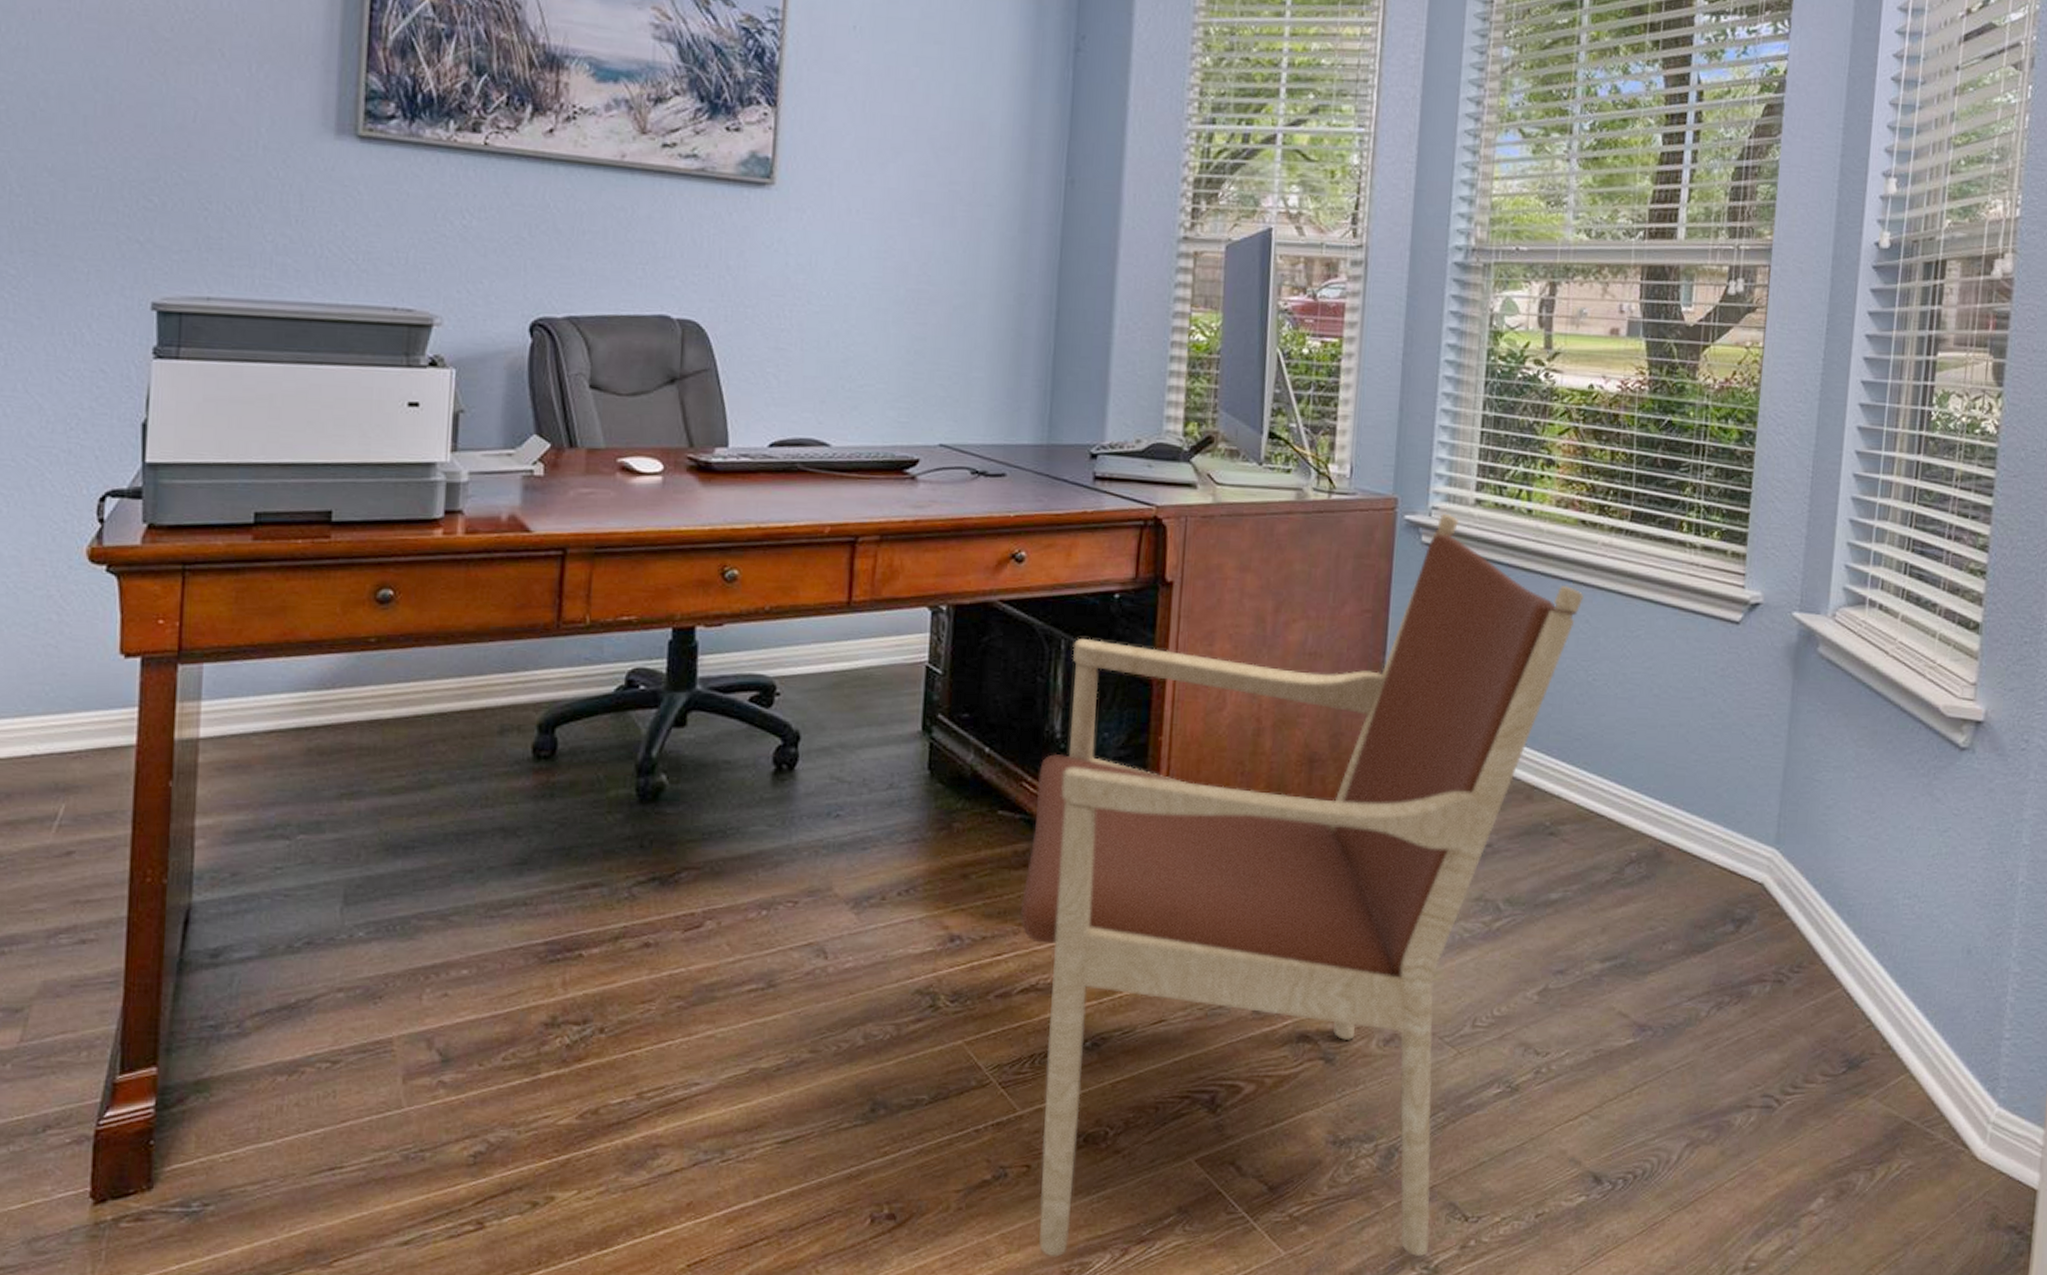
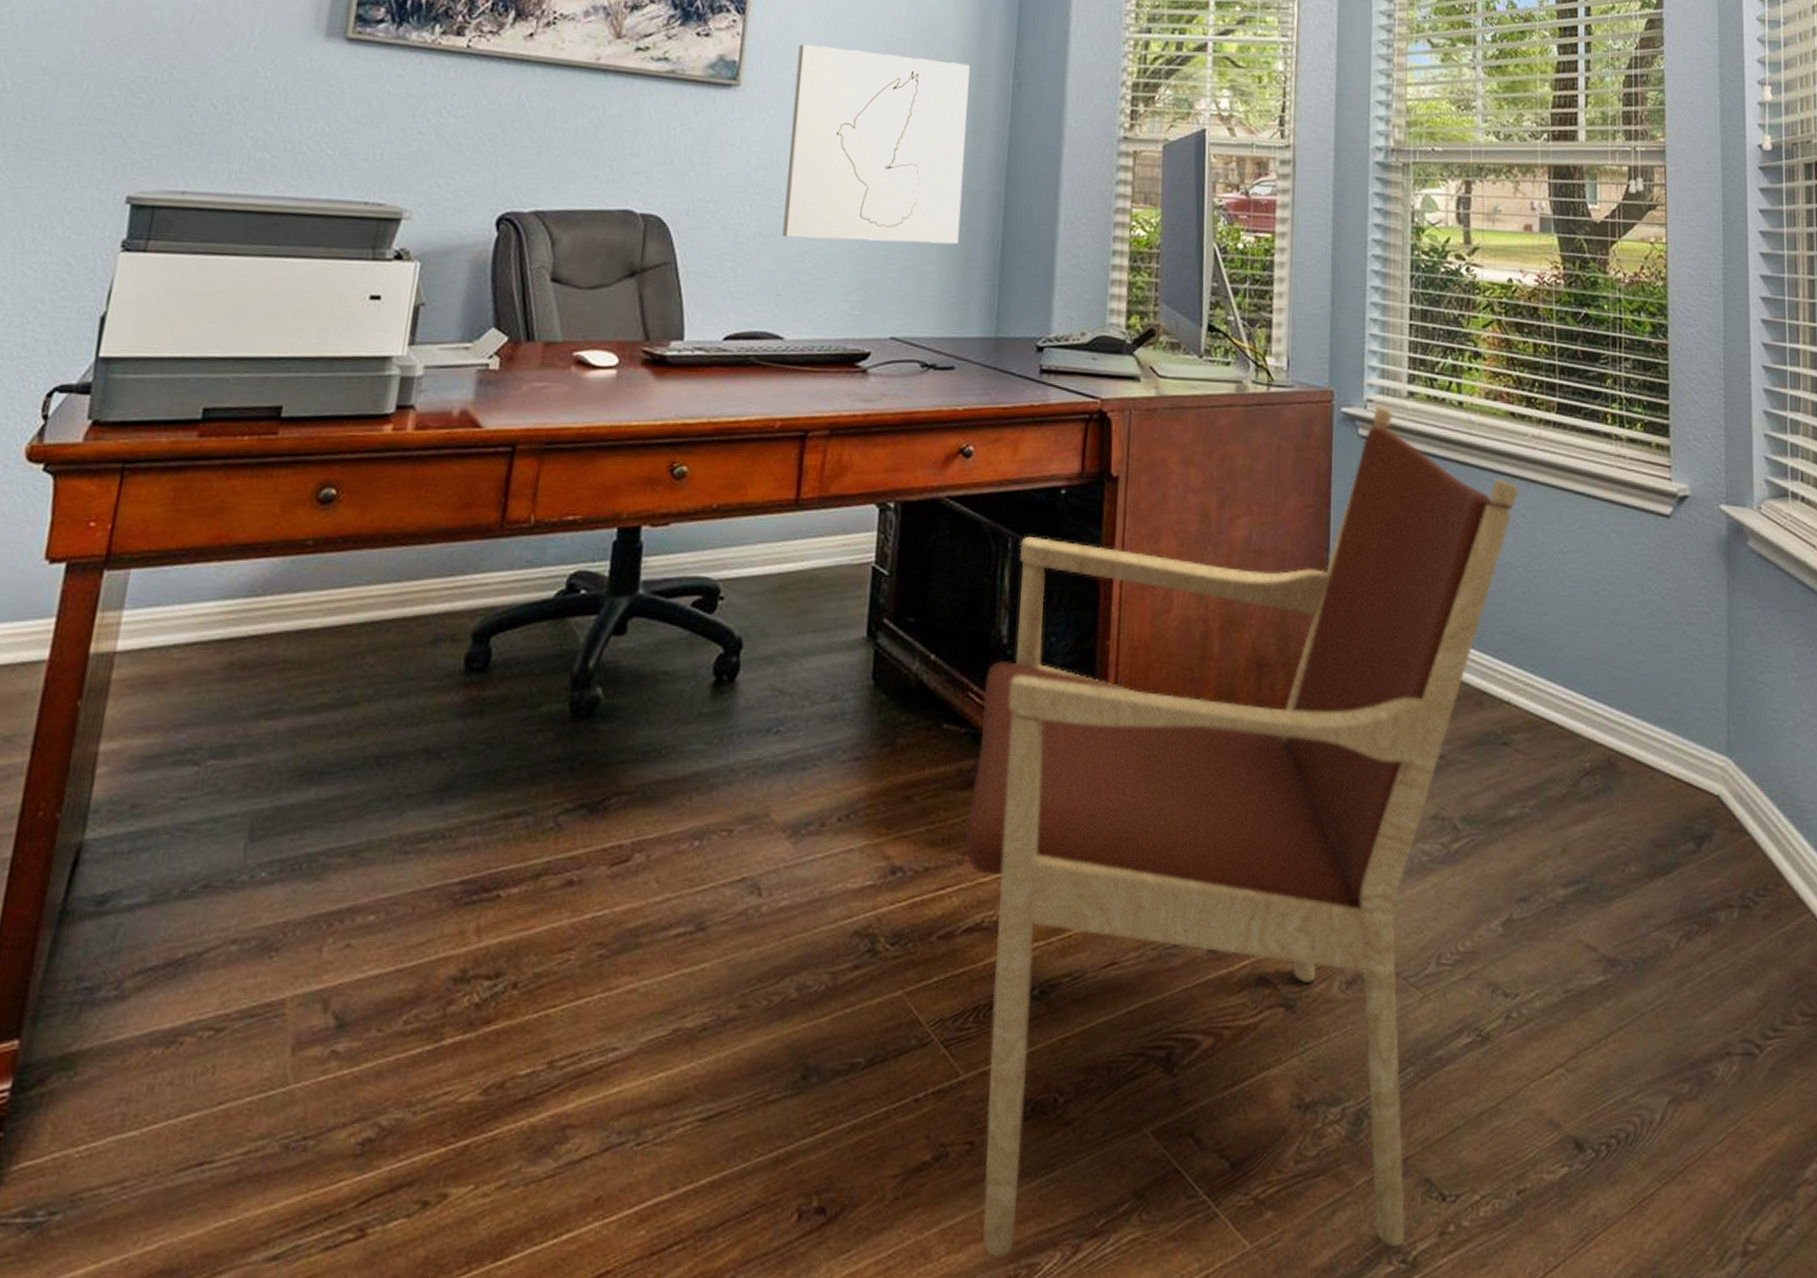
wall art: none [825,138,1019,350] -> present [782,43,970,245]

